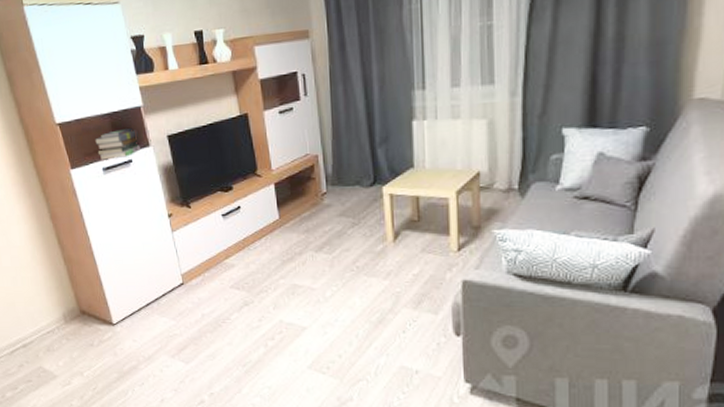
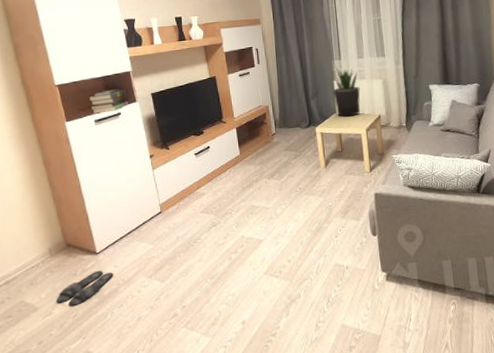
slippers: none [74,343,133,379] -> present [56,270,113,307]
planter: none [410,100,452,174] -> present [333,67,360,118]

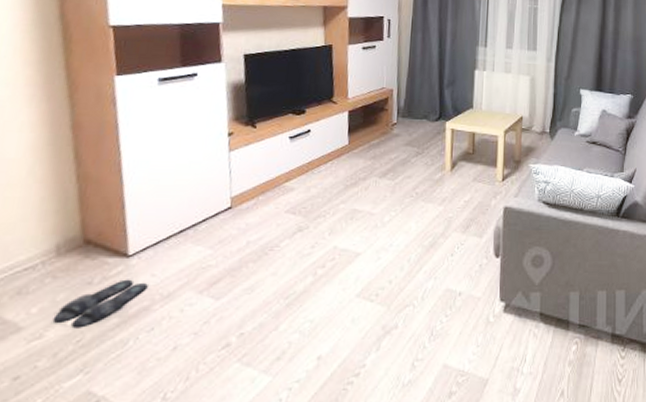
books: present [89,88,128,114] -> none [156,41,210,71]
planter: present [333,67,360,118] -> none [472,55,504,115]

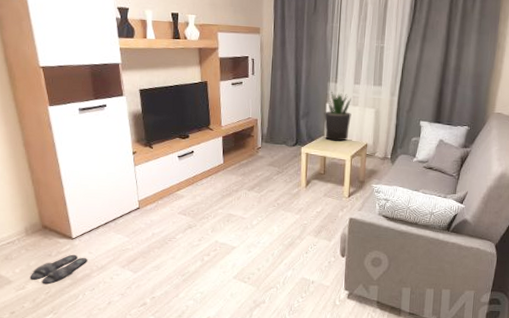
planter: none [472,55,504,115] -> present [324,90,352,142]

